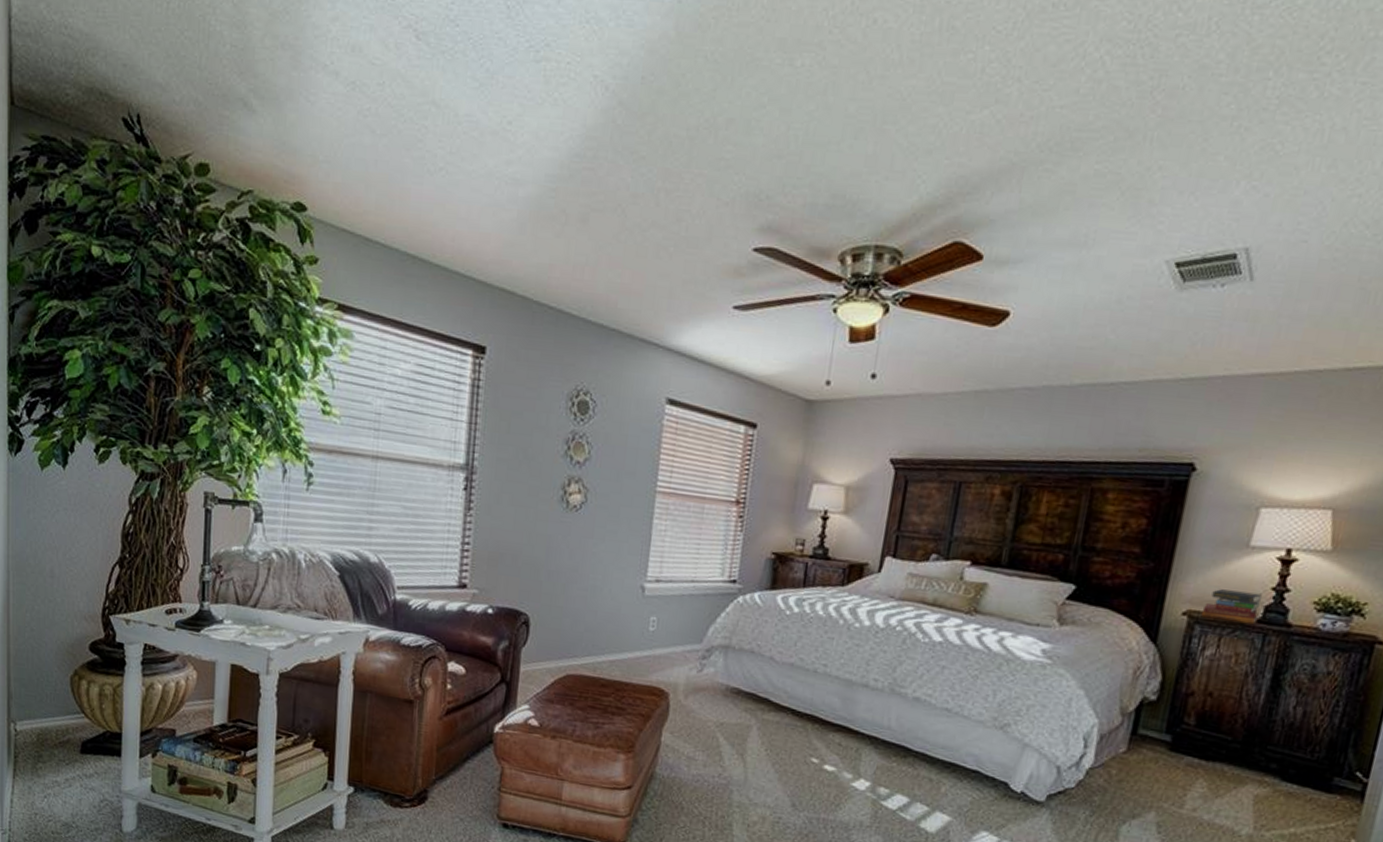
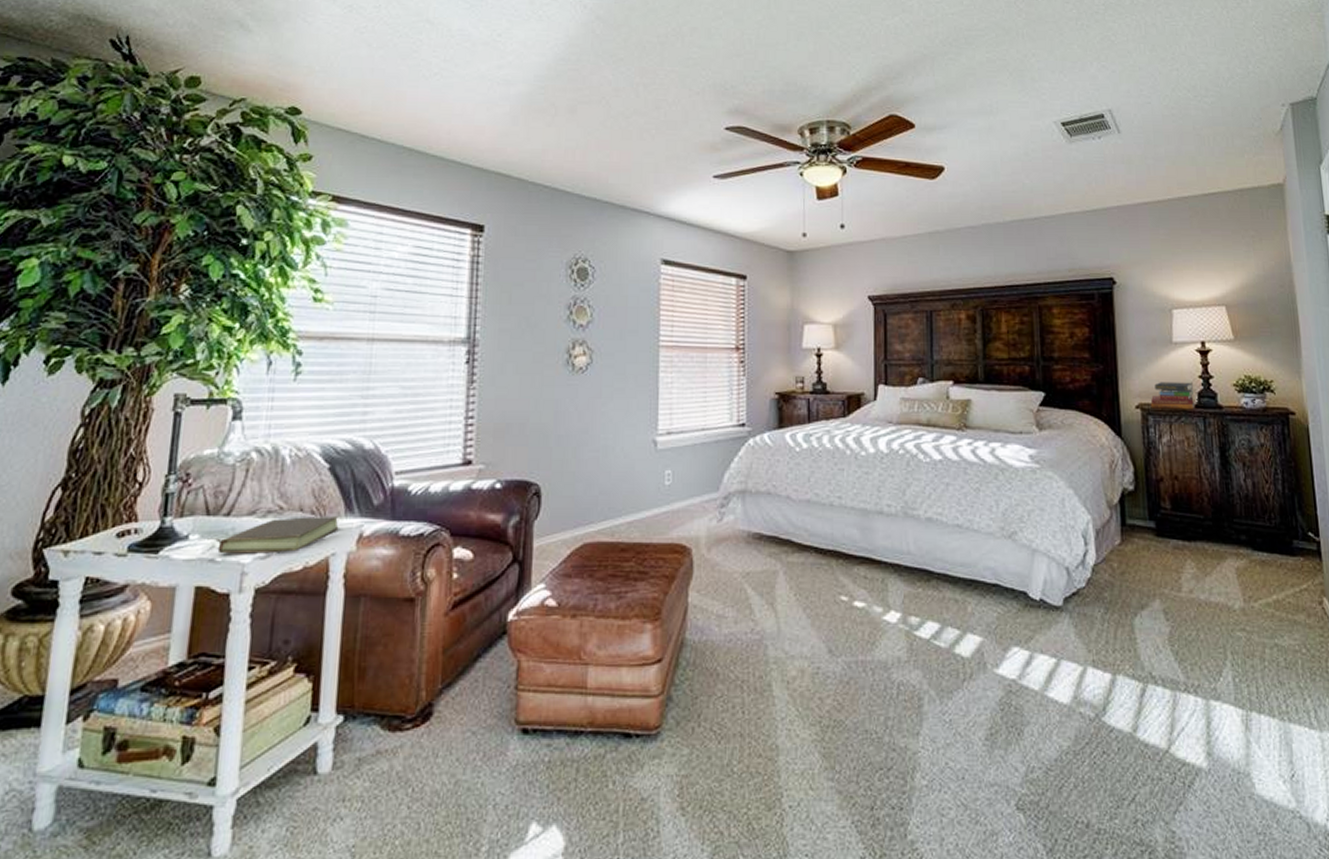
book: none [229,615,348,646] -> present [195,517,339,554]

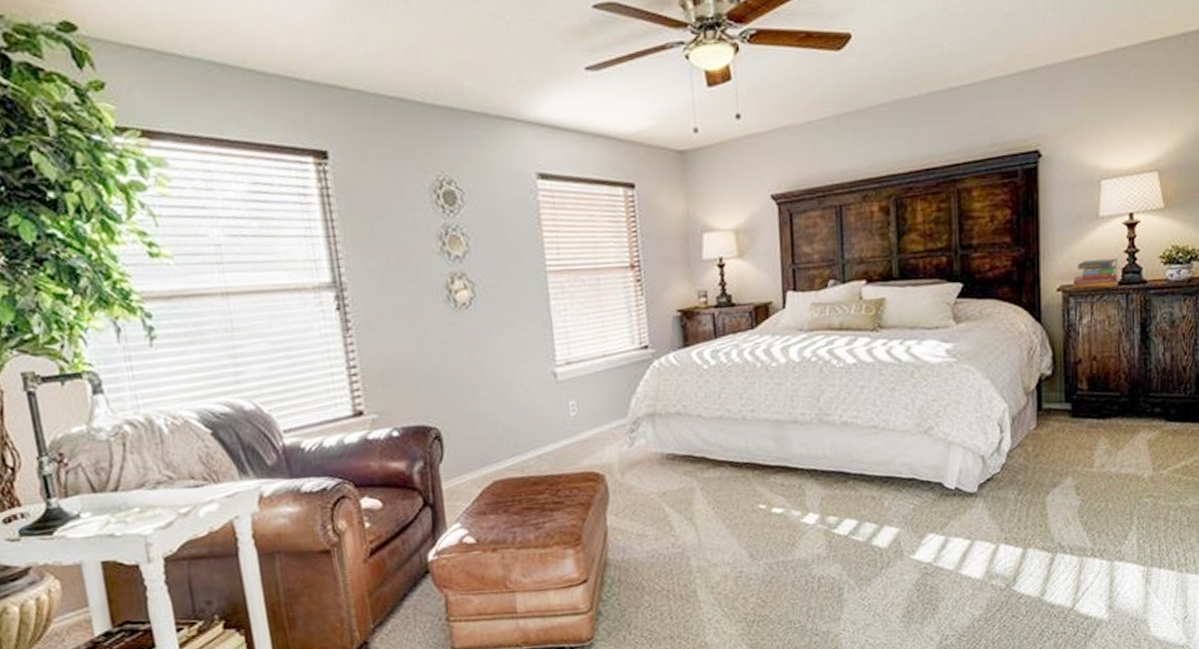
book: present [195,517,339,554] -> none [89,480,237,529]

